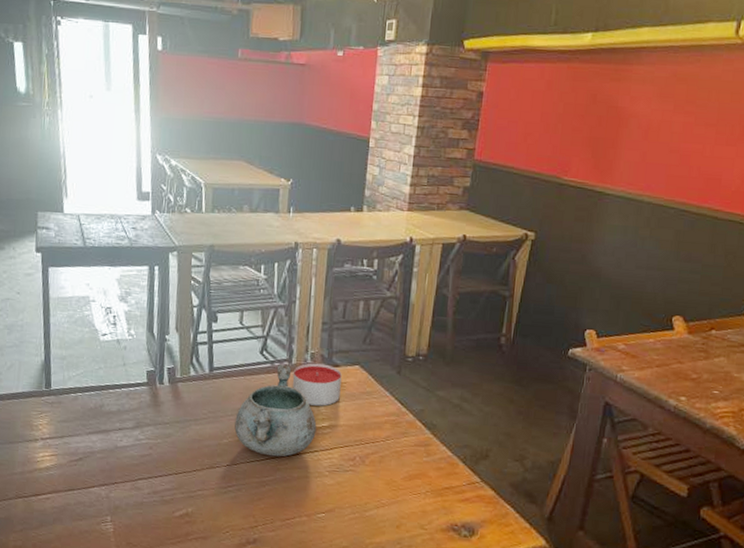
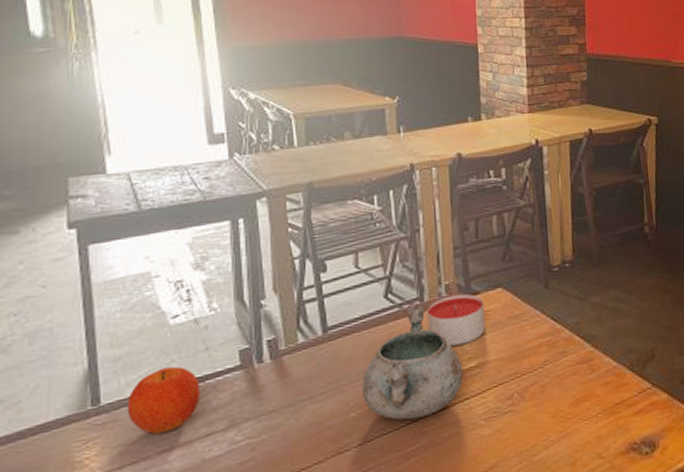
fruit: none [68,372,118,420] -> present [127,366,200,435]

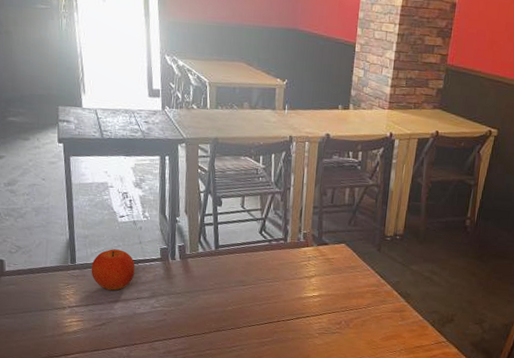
decorative bowl: present [362,305,464,420] -> none [238,242,309,322]
candle: present [426,294,485,346] -> none [287,241,330,279]

